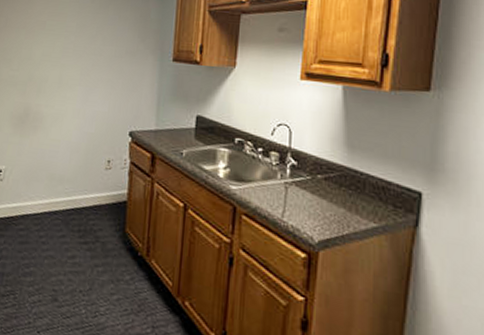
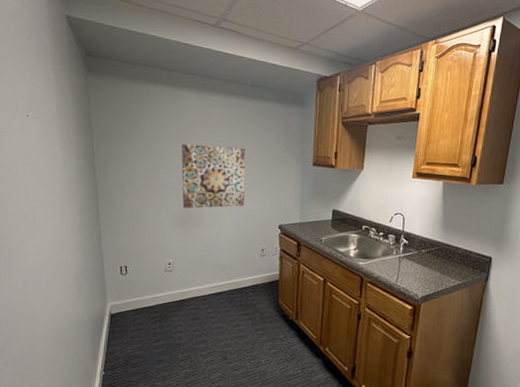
wall art: none [21,34,95,107] -> present [181,144,246,209]

